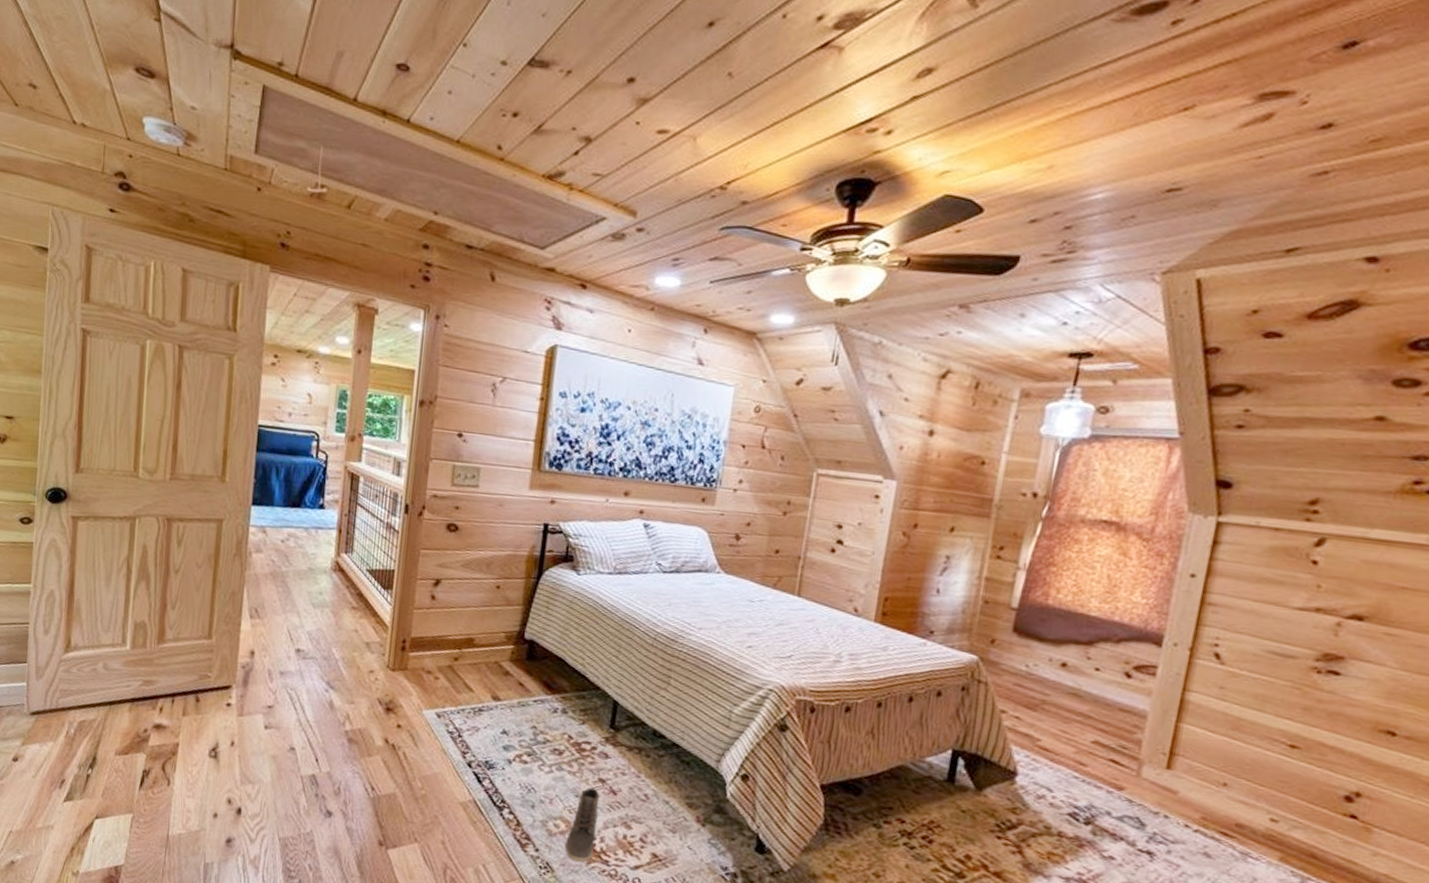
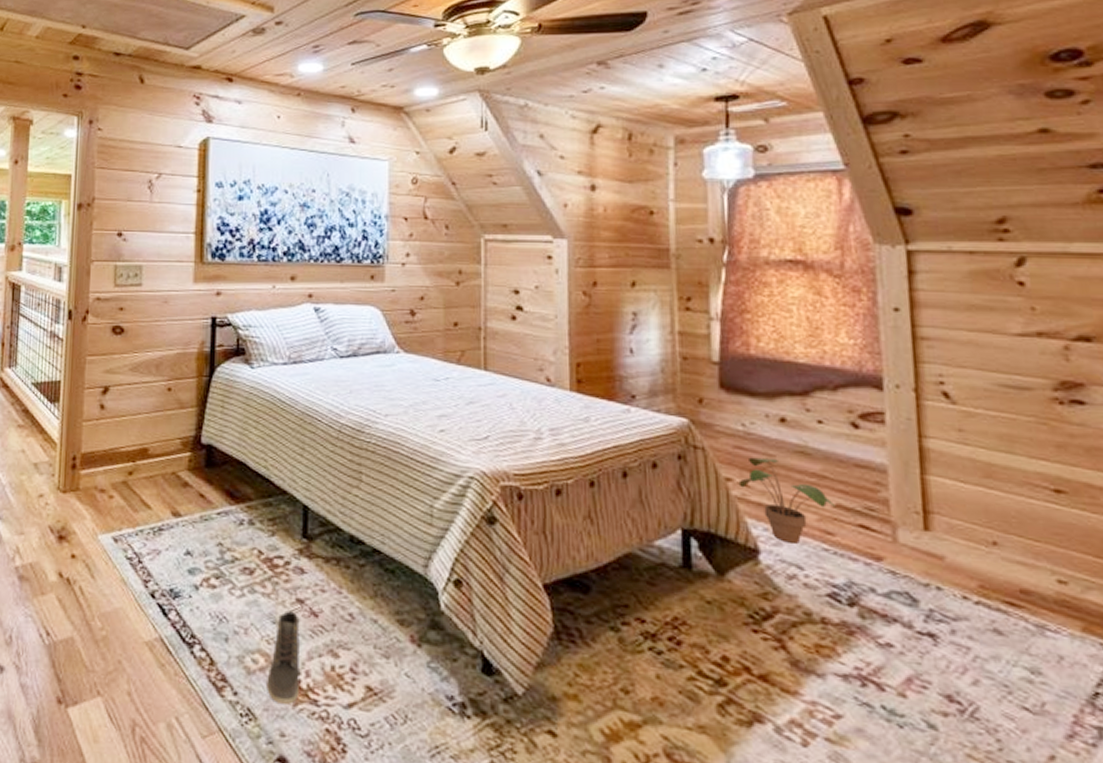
potted plant: none [1011,694,1094,770] -> present [738,457,836,544]

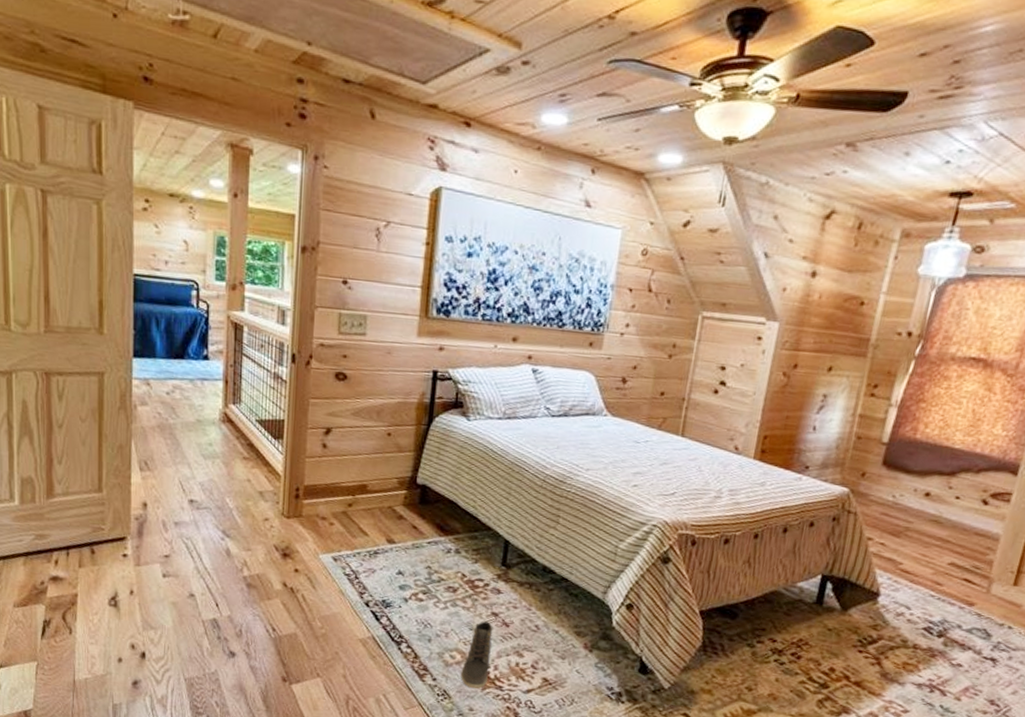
potted plant: present [738,457,836,544] -> none [877,522,950,590]

